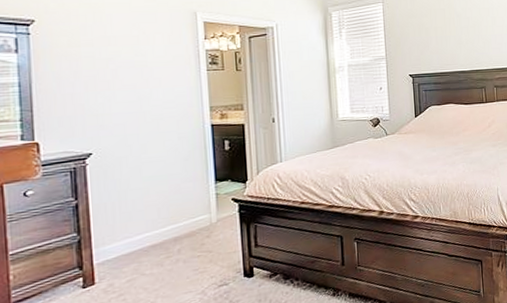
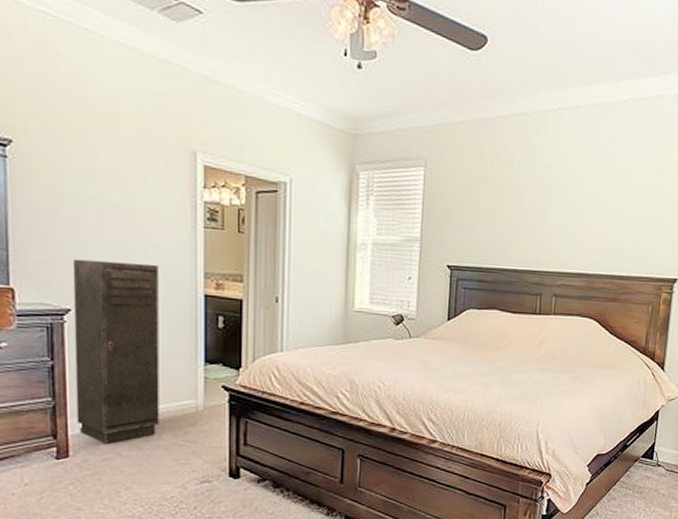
storage cabinet: none [92,105,178,267] -> present [72,258,159,444]

